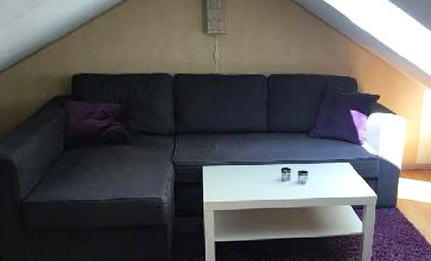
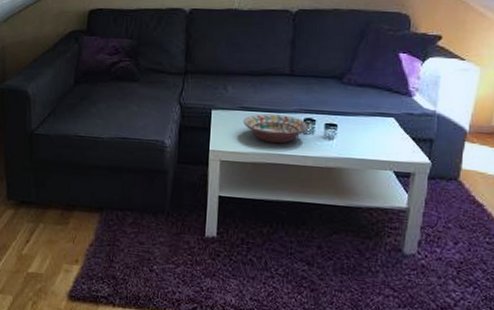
decorative bowl: none [231,166,286,192] -> present [243,114,309,144]

